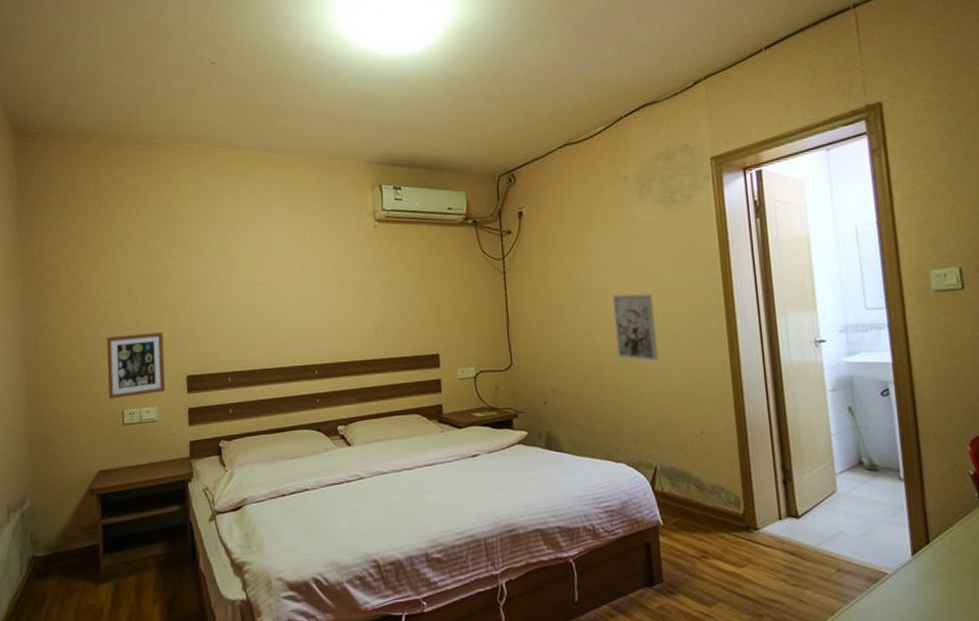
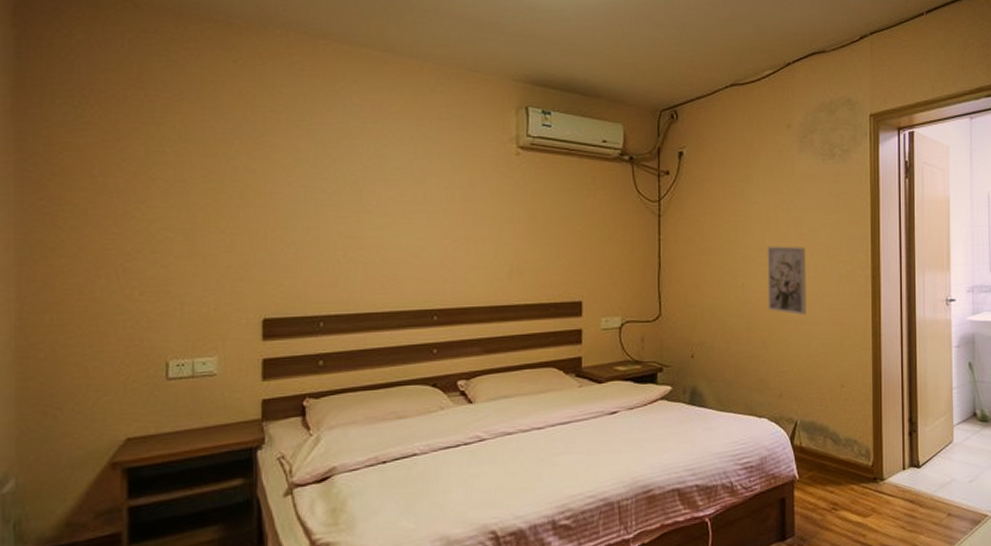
picture frame: present [107,332,166,399] -> none [146,264,232,347]

